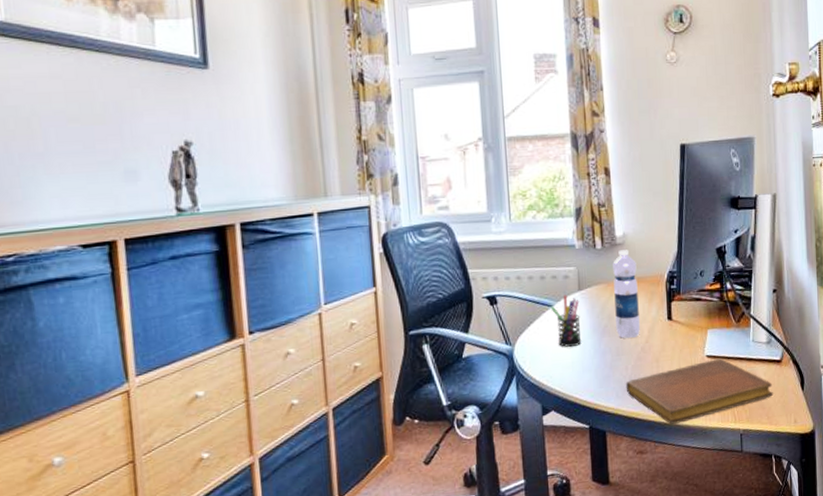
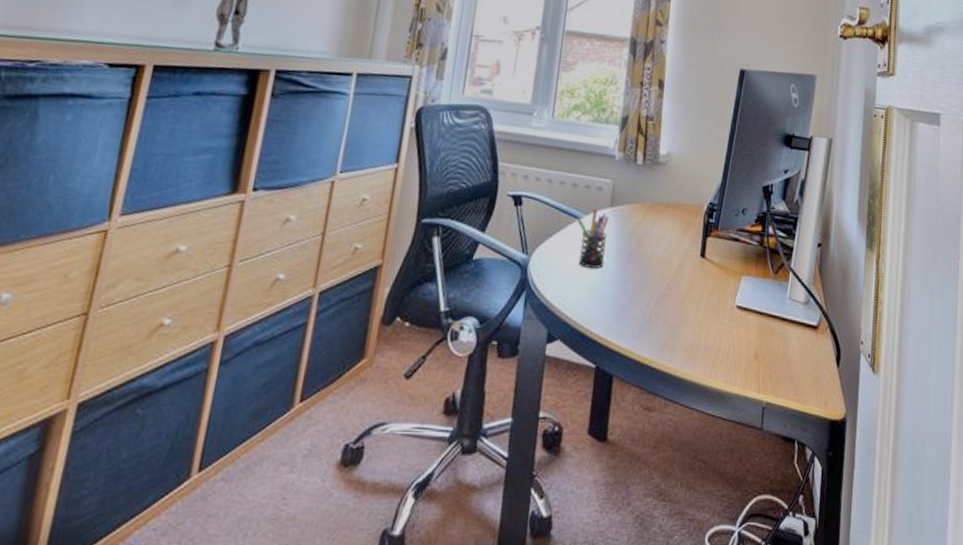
water bottle: present [613,249,640,339] -> none [643,170,677,270]
notebook: present [625,358,773,424] -> none [643,312,805,381]

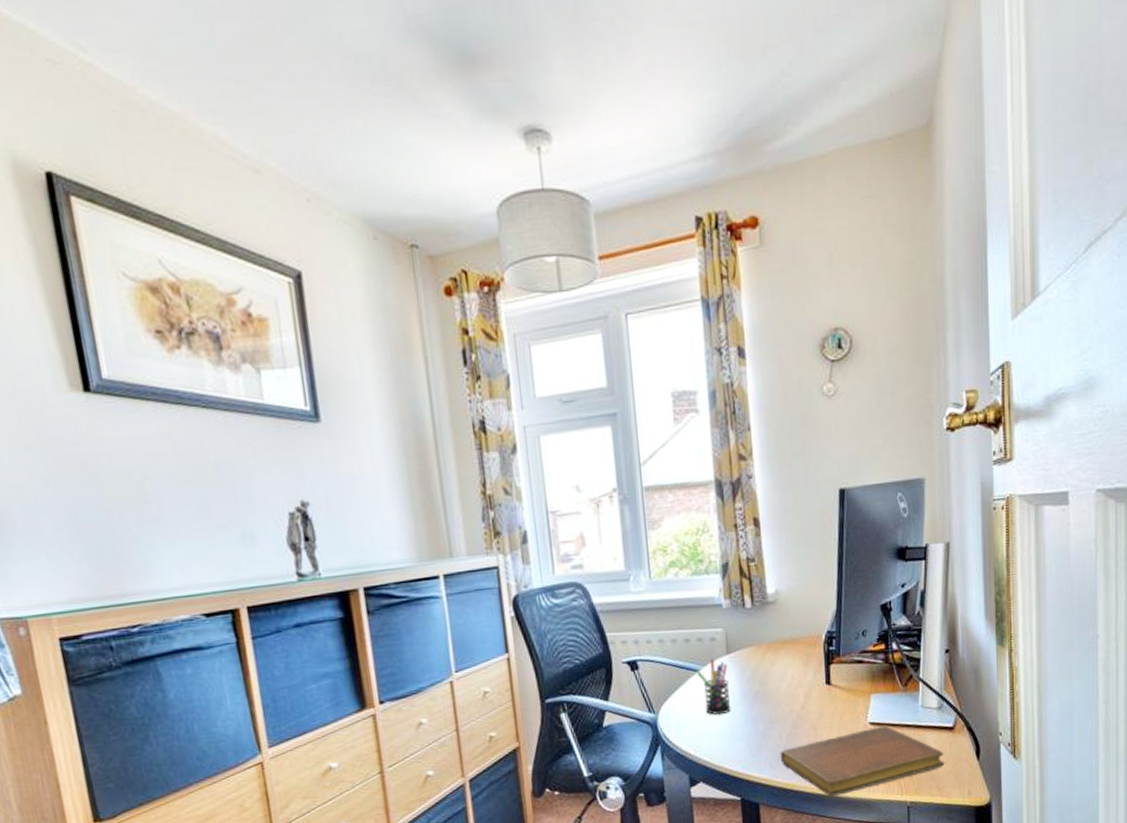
notebook: none [643,312,805,381] -> present [780,726,945,796]

